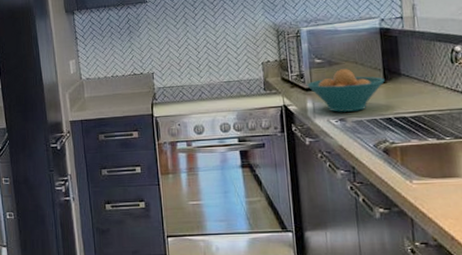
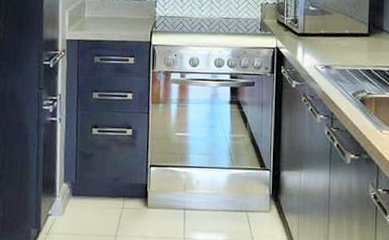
fruit bowl: present [307,69,385,112] -> none [300,19,369,60]

